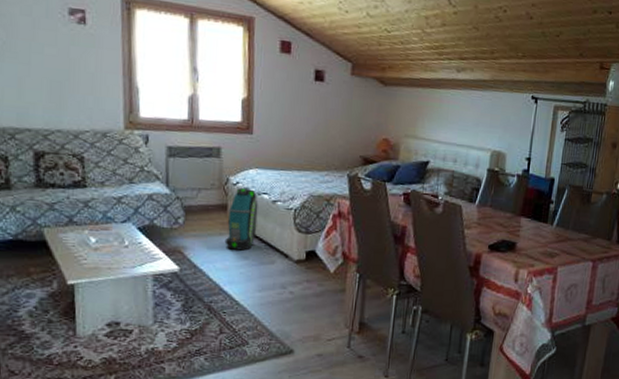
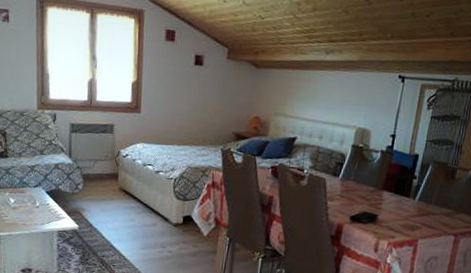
backpack: present [224,188,258,251] -> none [115,160,144,214]

